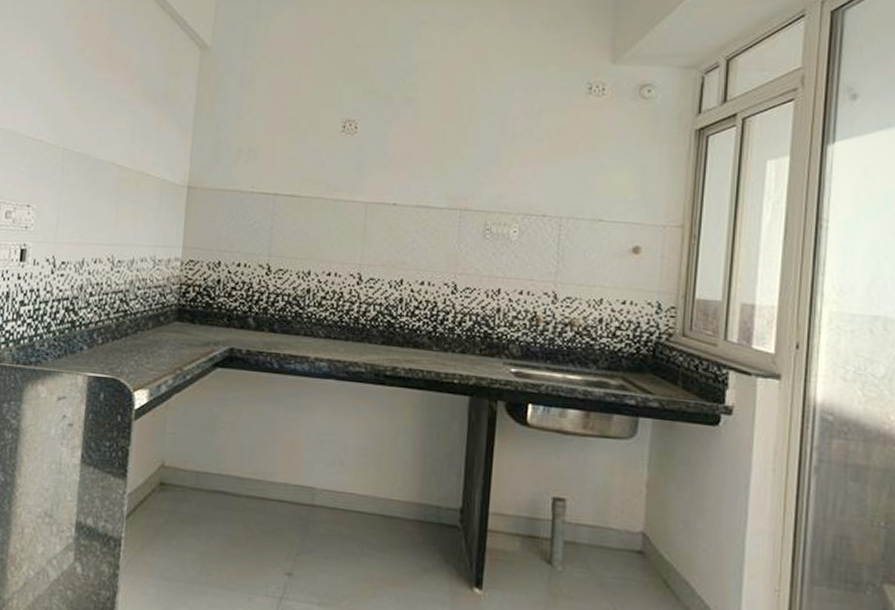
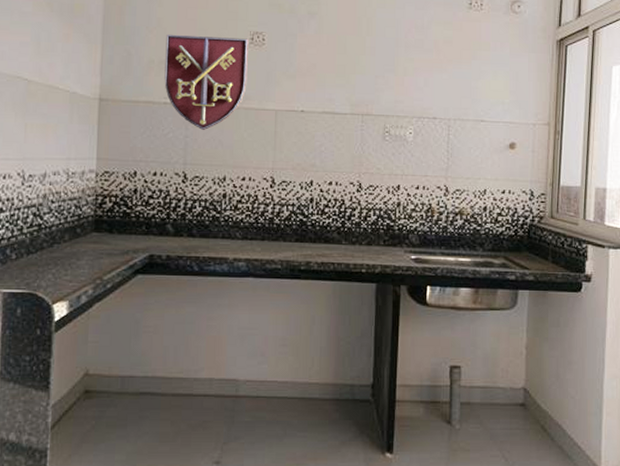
decorative shield: none [252,122,340,222] -> present [164,35,249,131]

